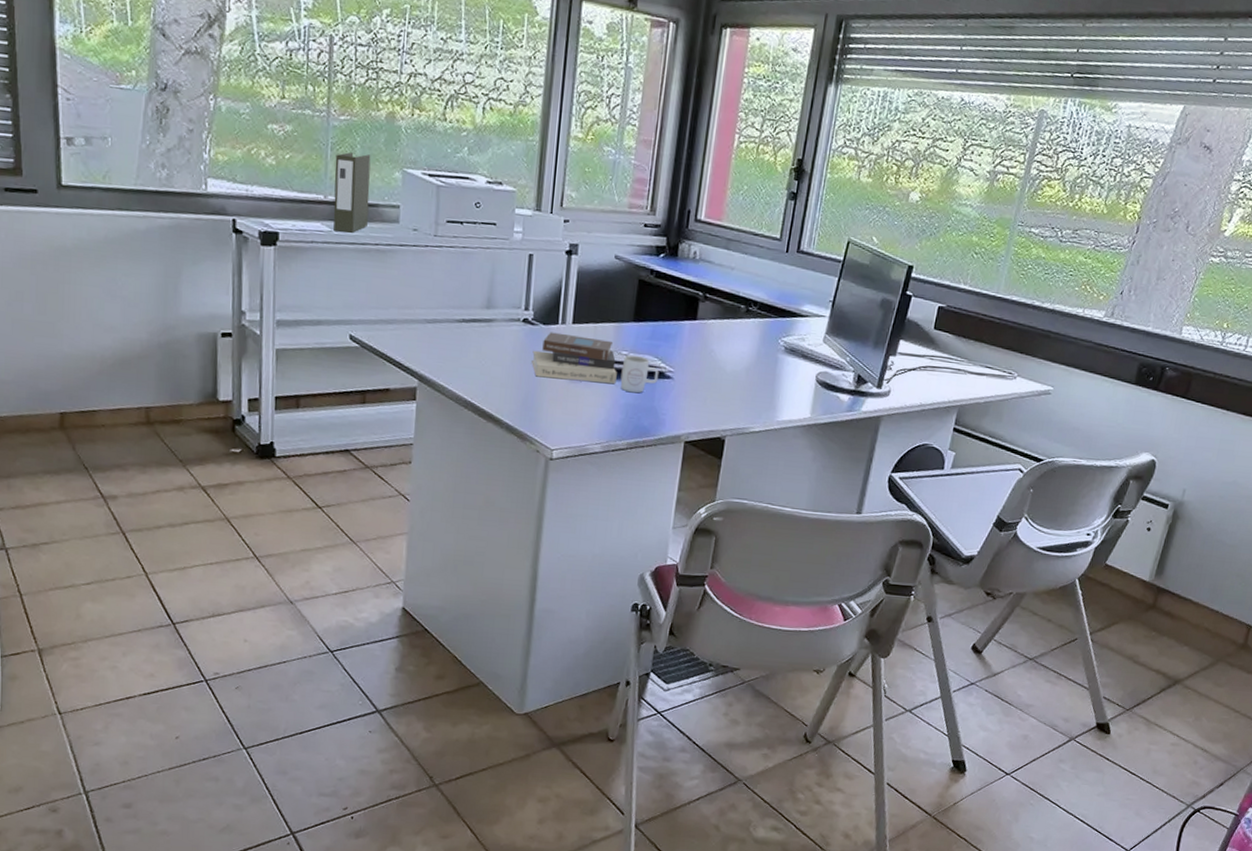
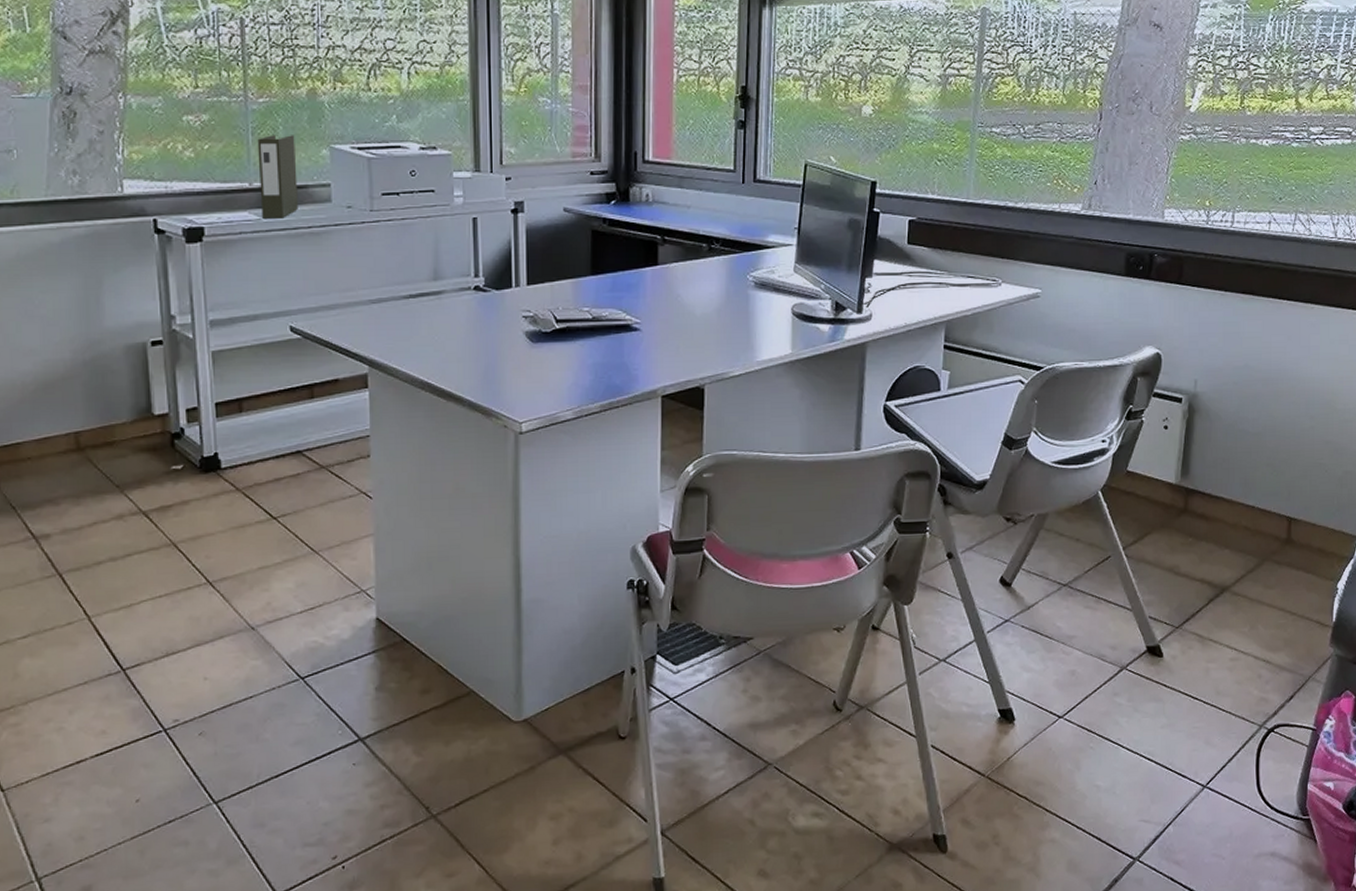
books: present [531,332,617,385] -> none [488,296,581,347]
mug: present [620,355,659,394] -> none [585,310,625,351]

